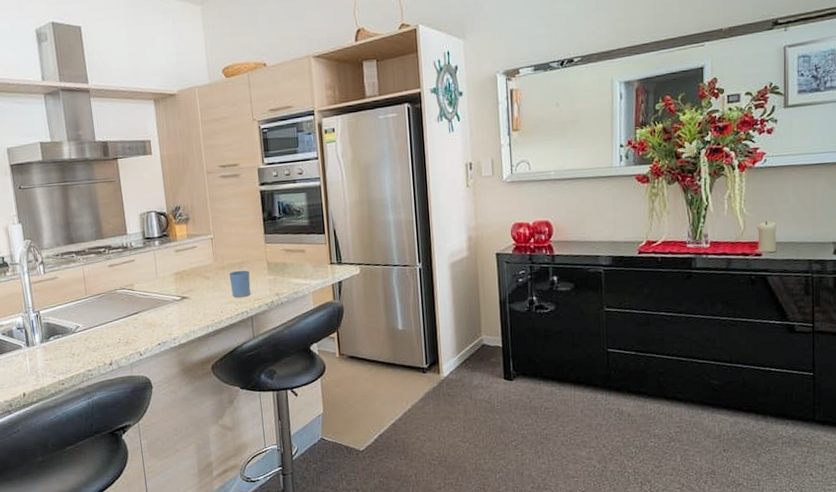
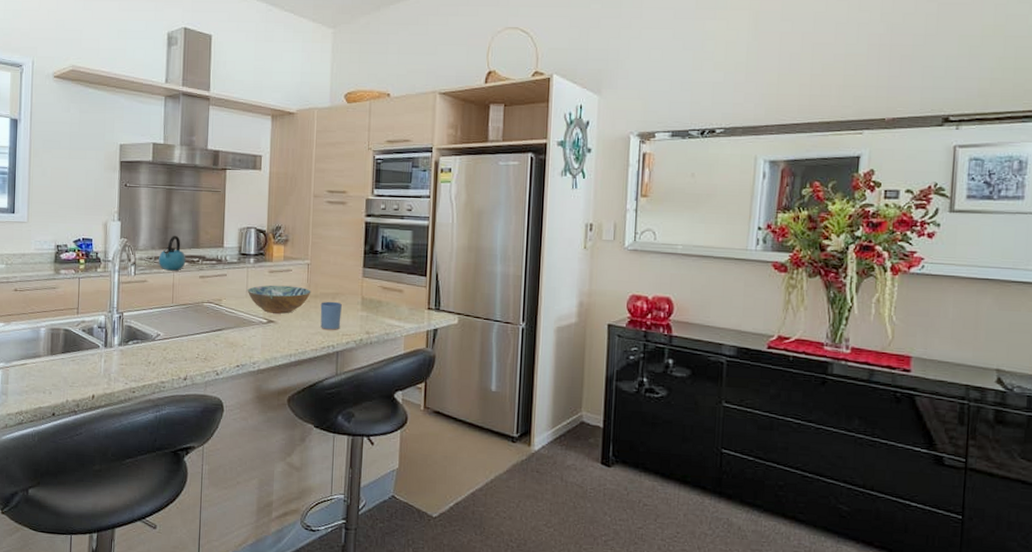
kettle: none [65,230,93,265] -> present [159,236,186,271]
bowl: none [156,261,219,290] -> present [247,285,311,314]
candle: present [753,220,777,253] -> none [901,334,931,371]

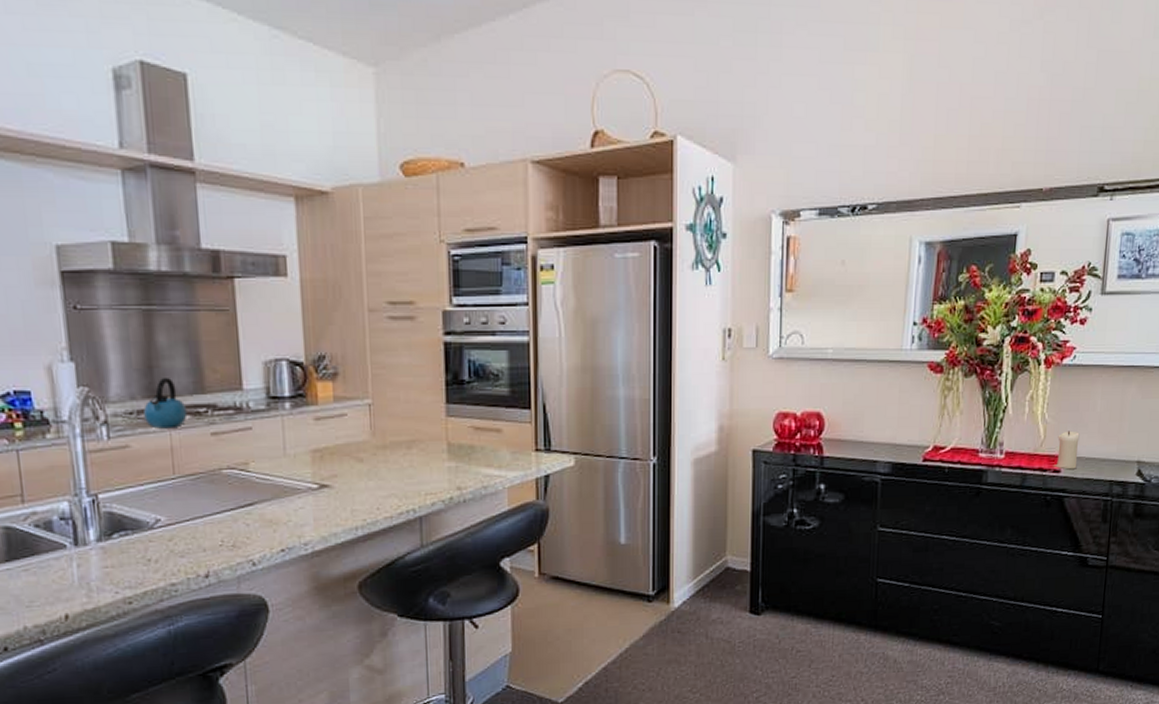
bowl: present [247,285,311,314] -> none [285,435,378,475]
mug: present [320,301,342,331] -> none [391,451,422,491]
candle: none [901,334,931,371] -> present [1052,430,1080,470]

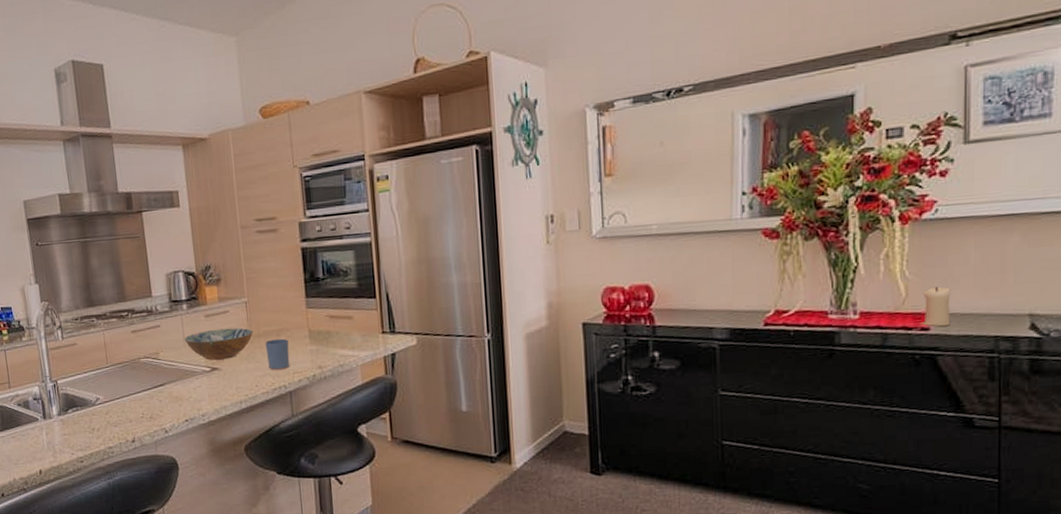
kettle: present [144,378,188,429] -> none [85,291,115,330]
bowl: none [285,435,378,475] -> present [184,328,254,360]
mug: none [391,451,422,491] -> present [265,338,290,371]

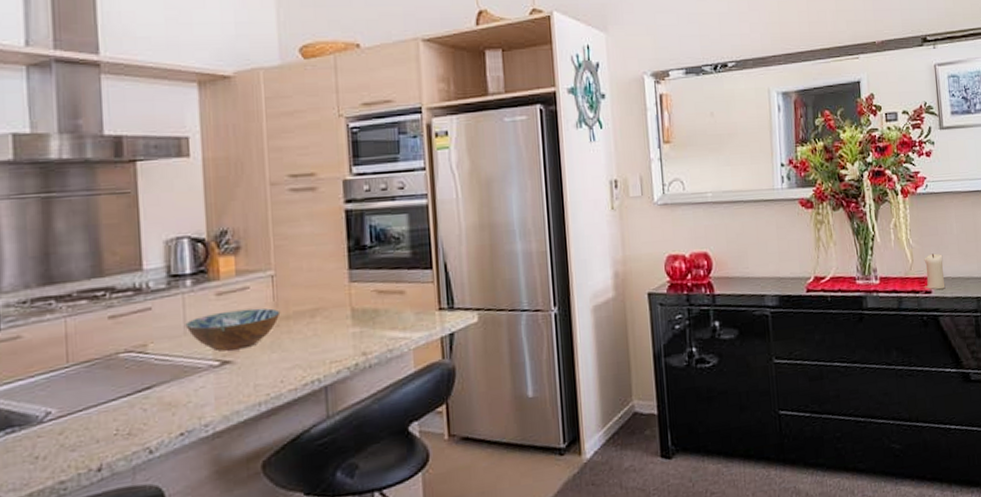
mug: present [265,338,290,371] -> none [295,320,327,362]

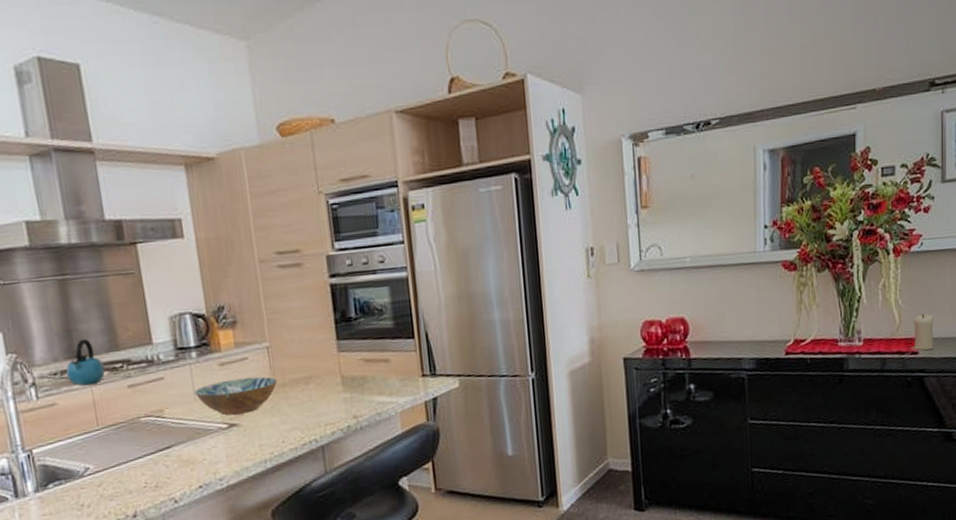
kettle: none [38,264,84,317] -> present [66,339,106,386]

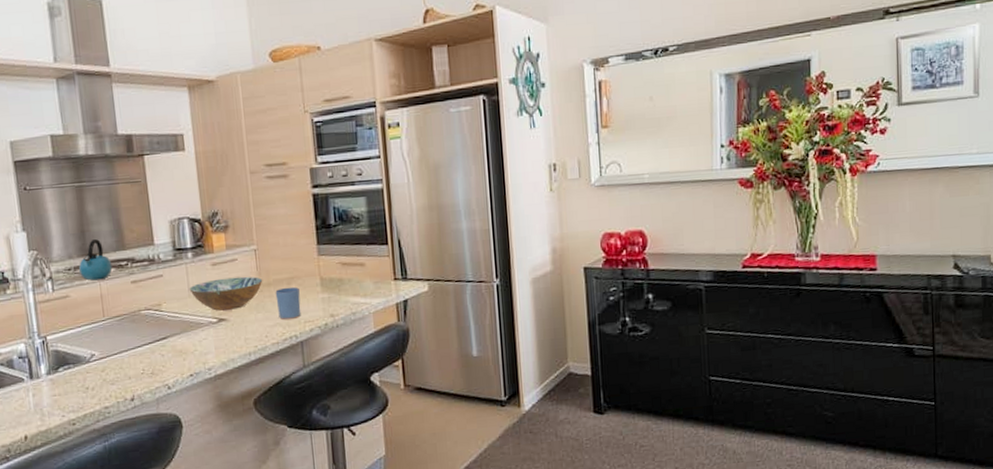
mug: none [291,386,321,424] -> present [275,286,301,321]
candle: present [909,313,934,351] -> none [867,231,893,268]

